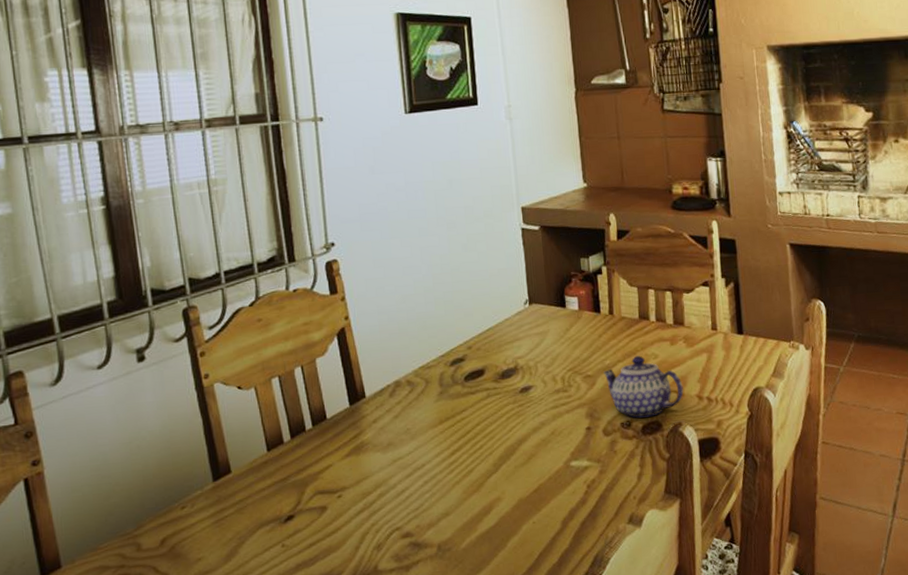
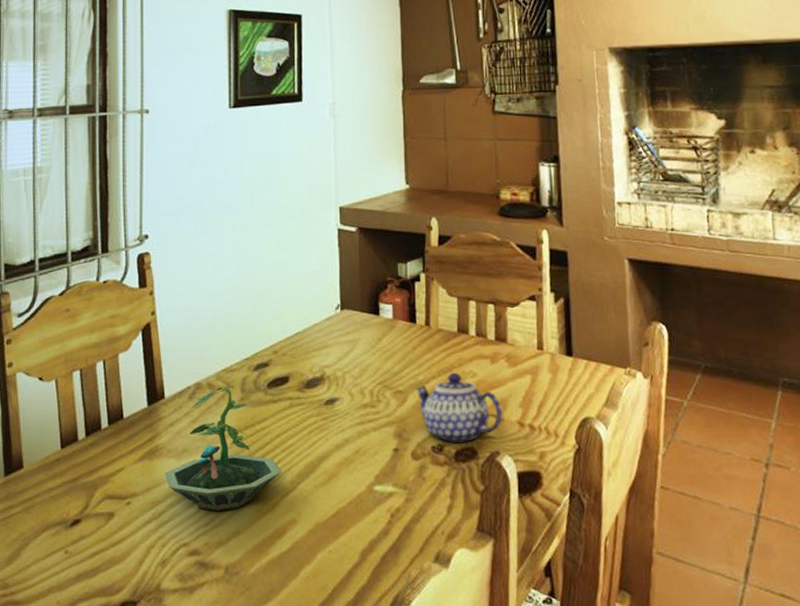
terrarium: none [373,381,484,496] -> present [165,385,282,511]

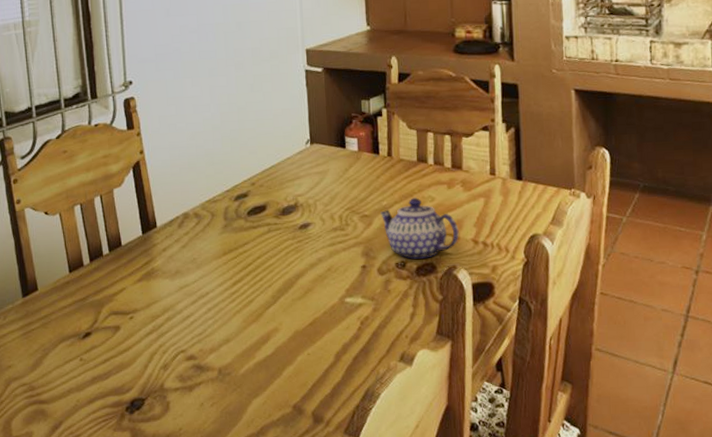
terrarium: present [165,385,282,511] -> none [161,214,264,322]

